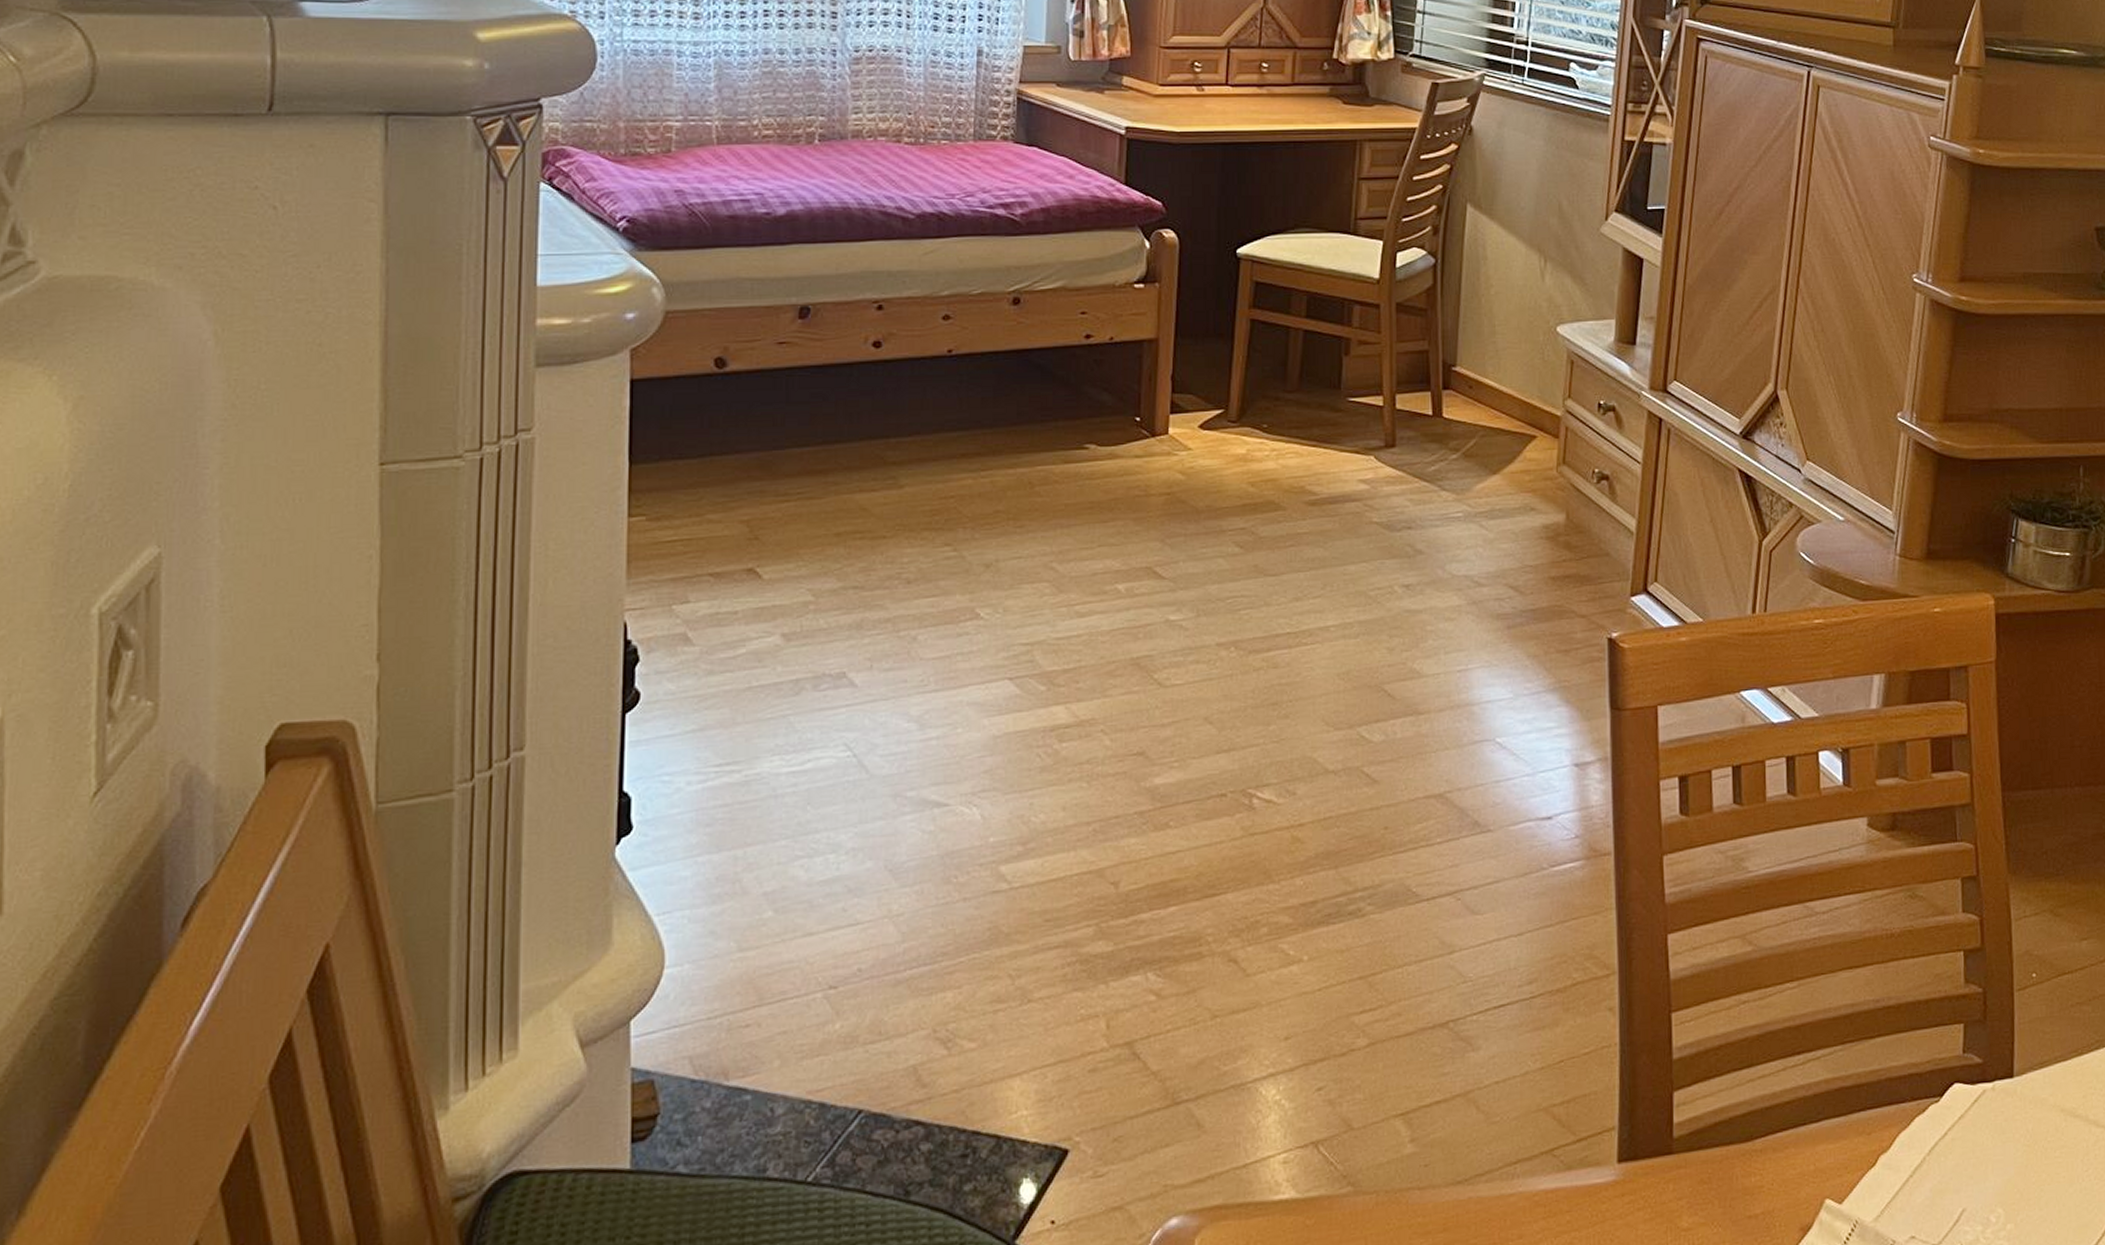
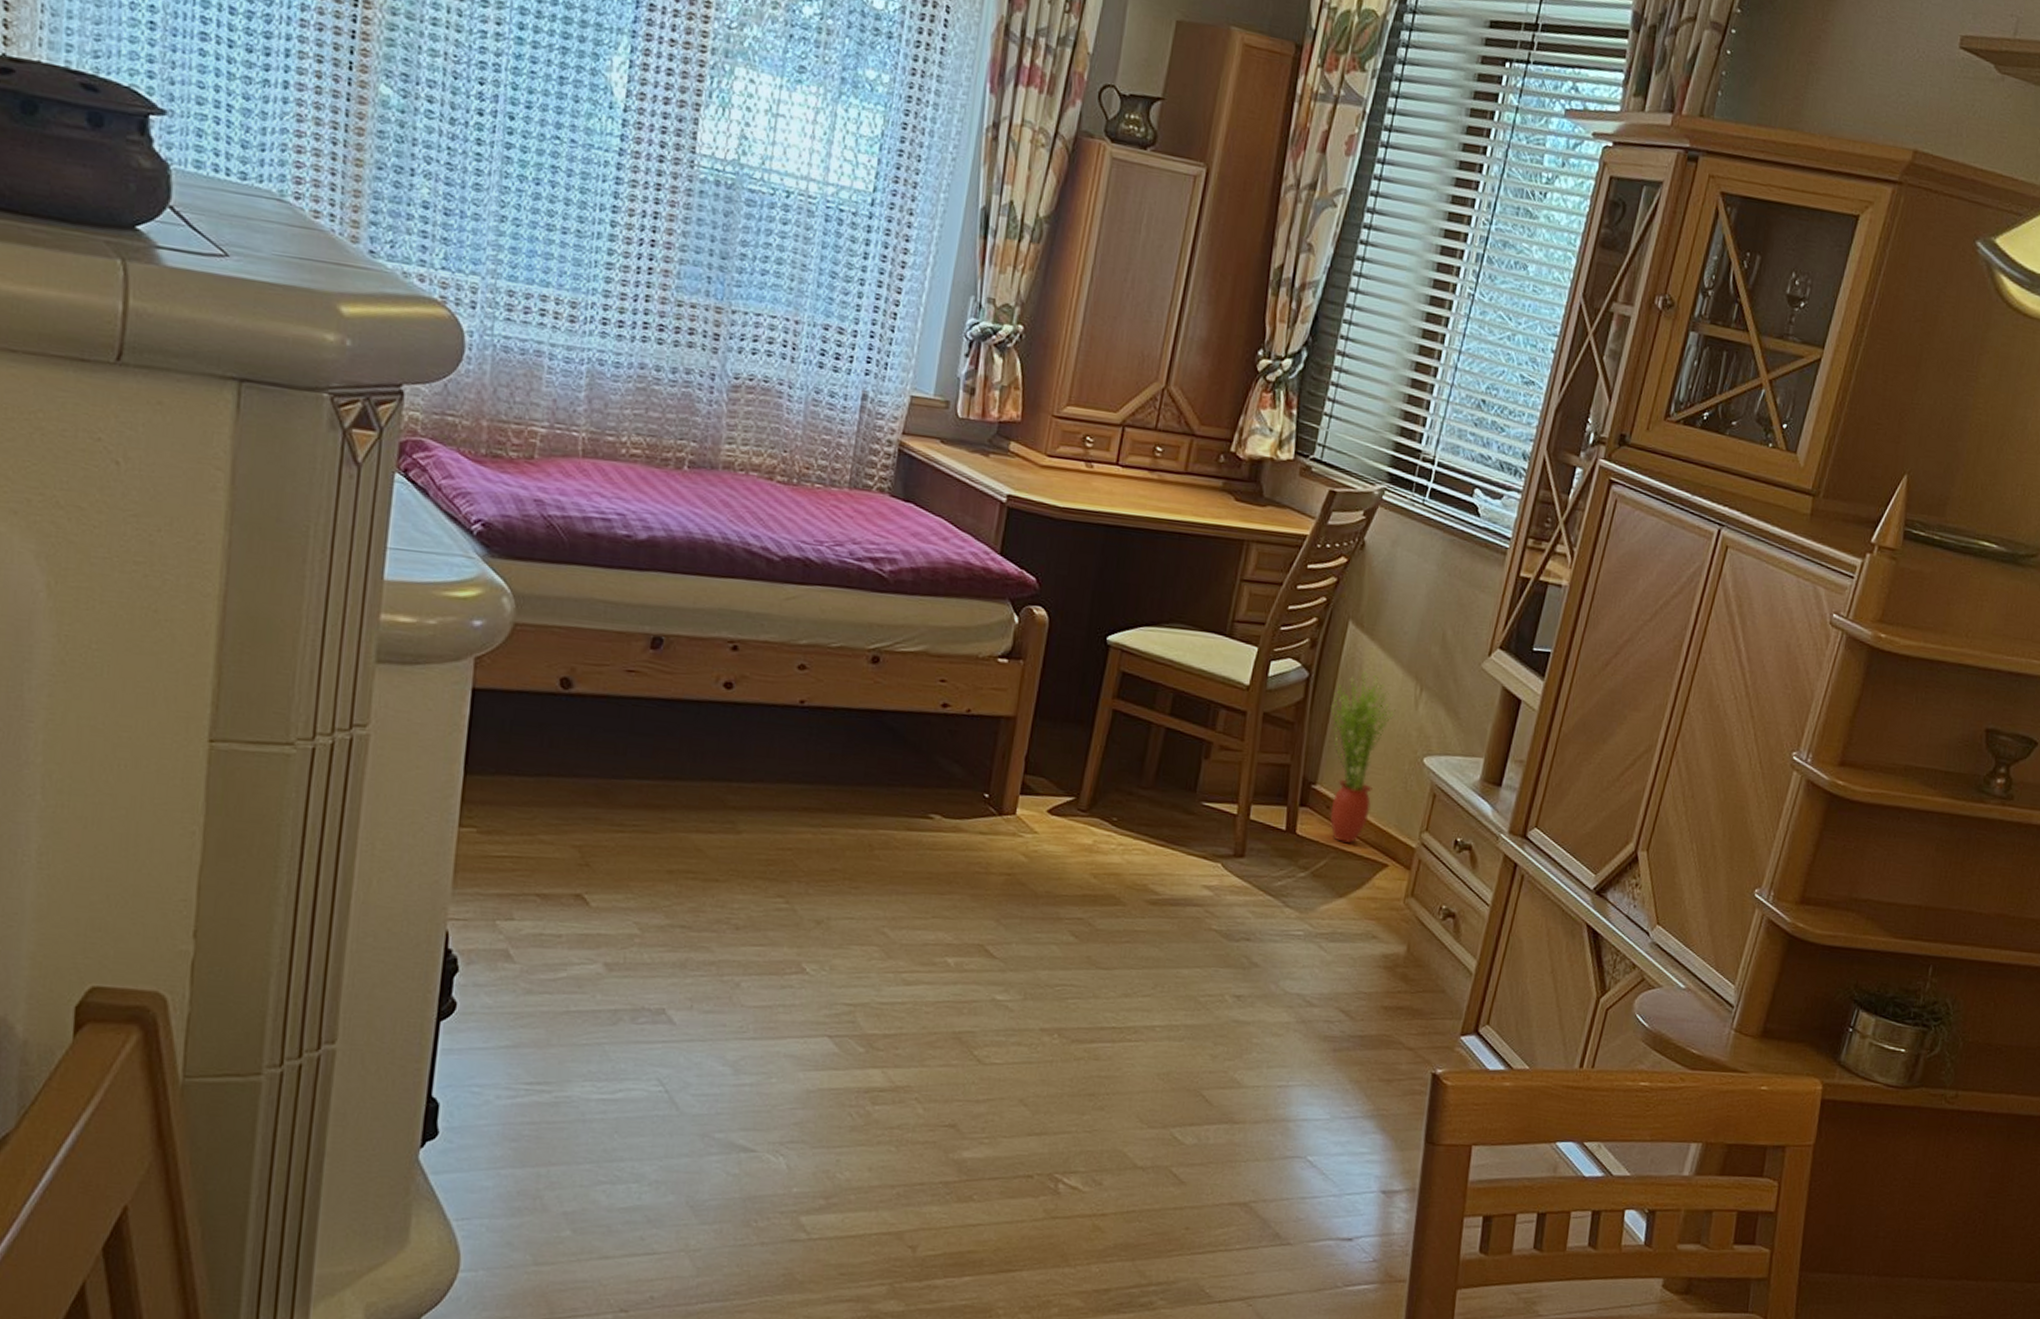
potted plant: none [1459,251,1523,419] -> present [1330,671,1396,843]

